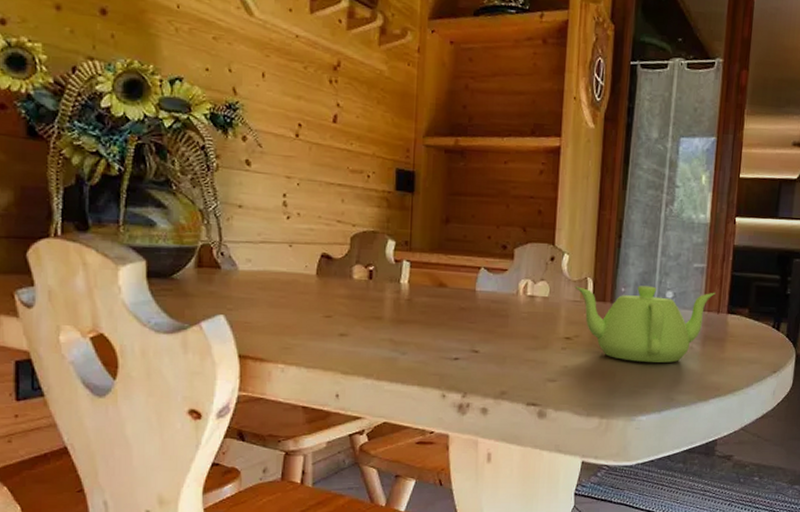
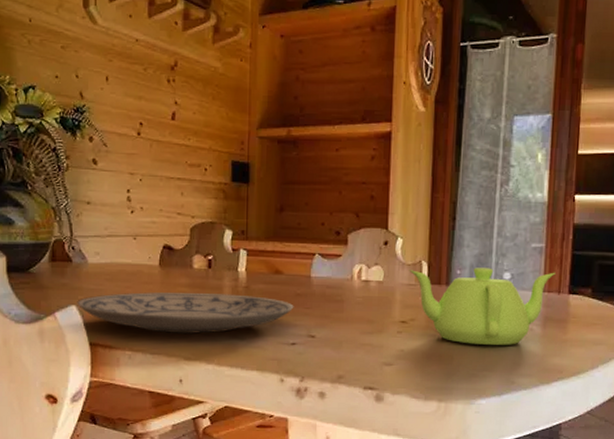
plate: none [225,302,458,347] -> present [77,292,294,334]

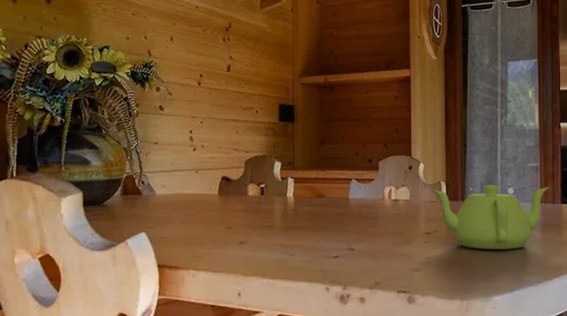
plate: present [77,292,294,334] -> none [146,216,336,253]

